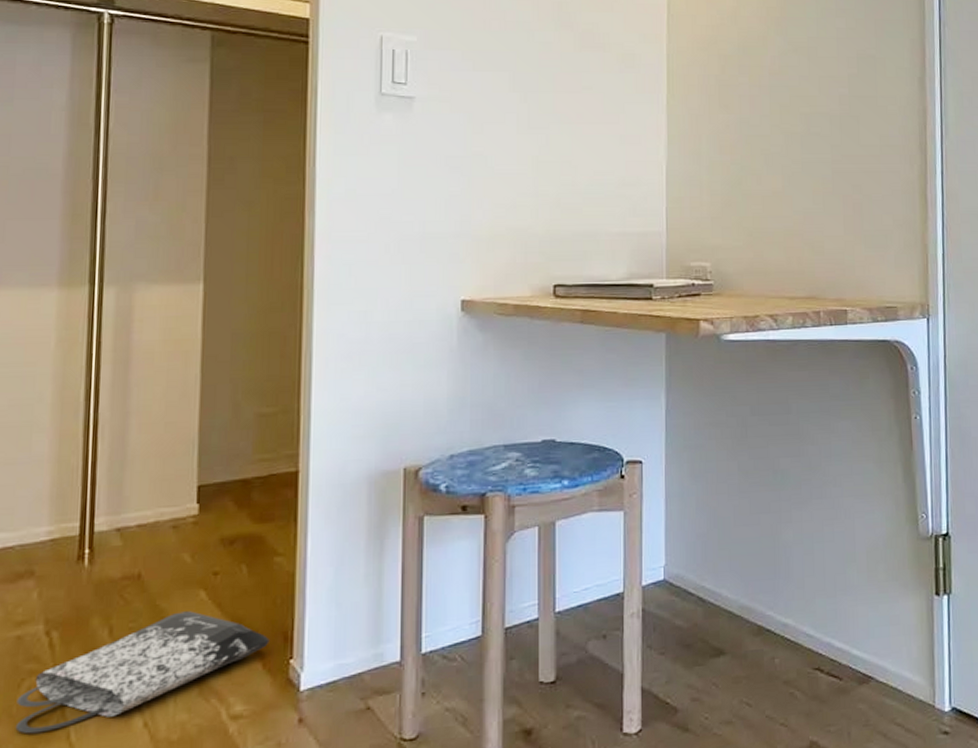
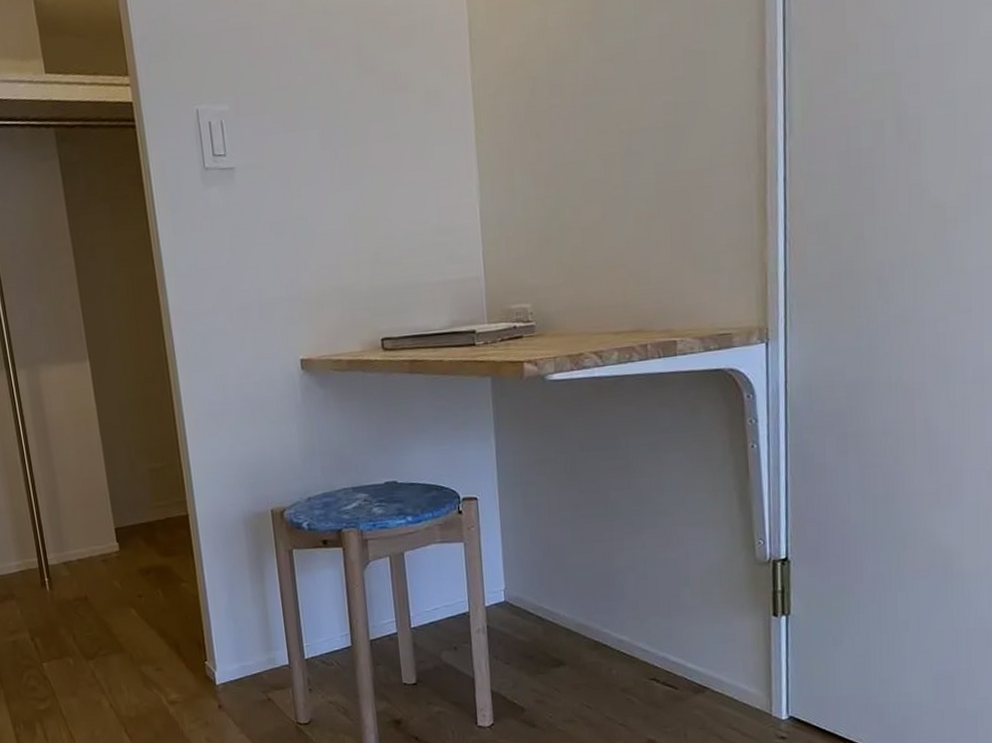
tote bag: present [15,611,270,734] -> none [22,624,188,709]

